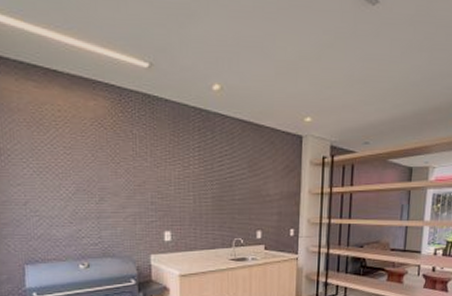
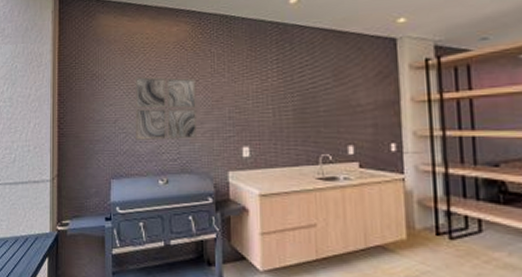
wall art: none [46,154,119,224] -> present [135,76,197,140]

